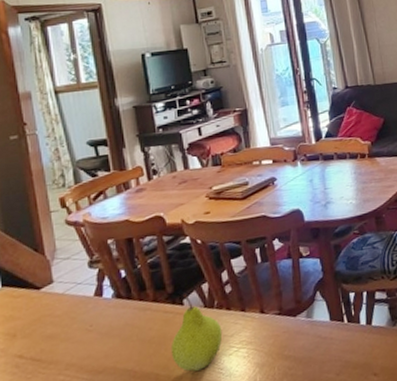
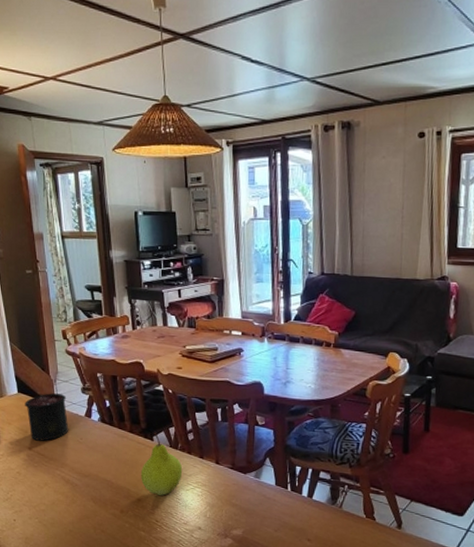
candle: none [11,259,74,344] -> present [25,379,69,441]

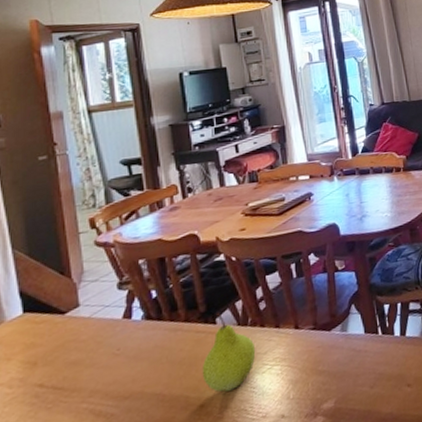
candle: present [25,379,69,441] -> none [33,281,100,372]

